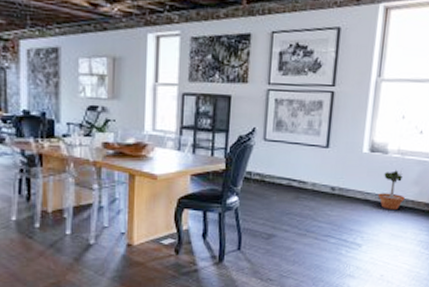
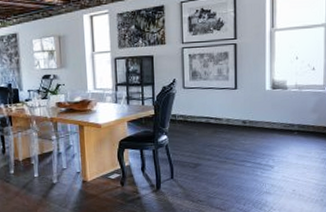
potted tree: present [378,169,405,209] -> none [283,101,306,135]

